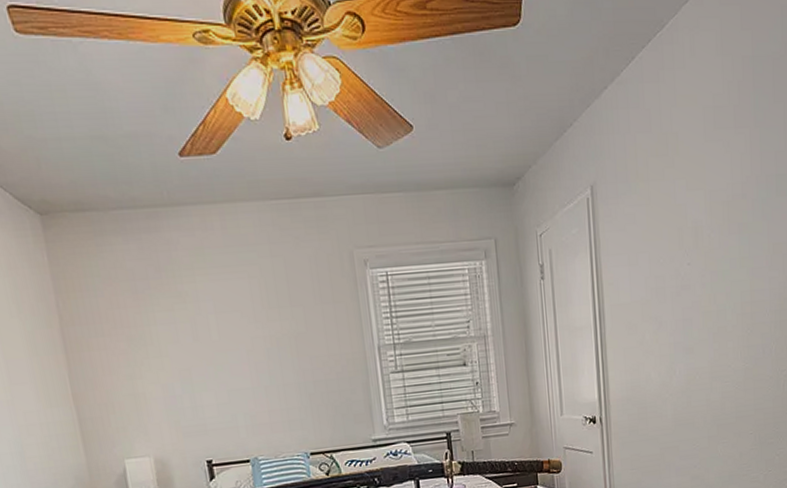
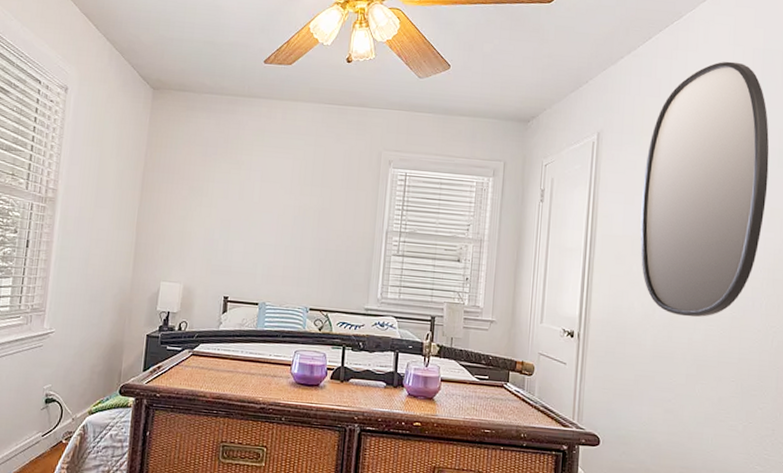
home mirror: none [645,76,768,378] -> present [640,61,769,318]

